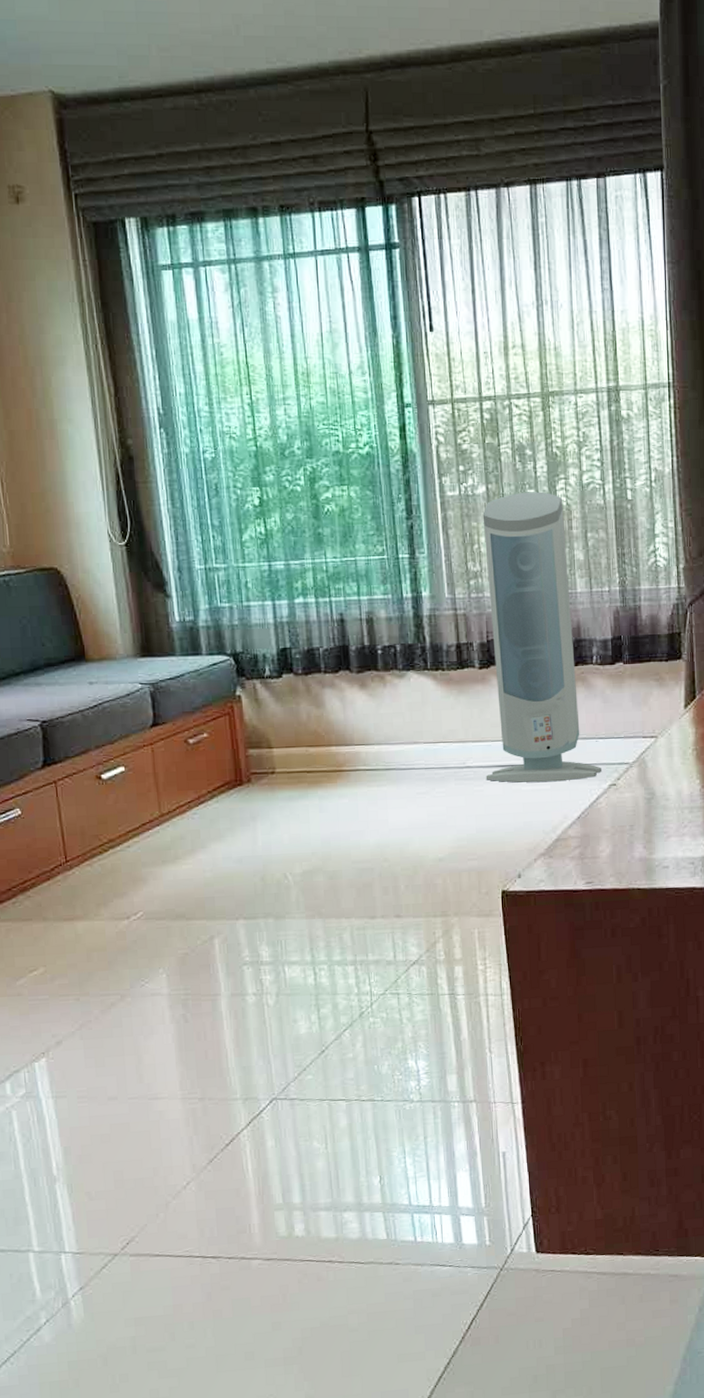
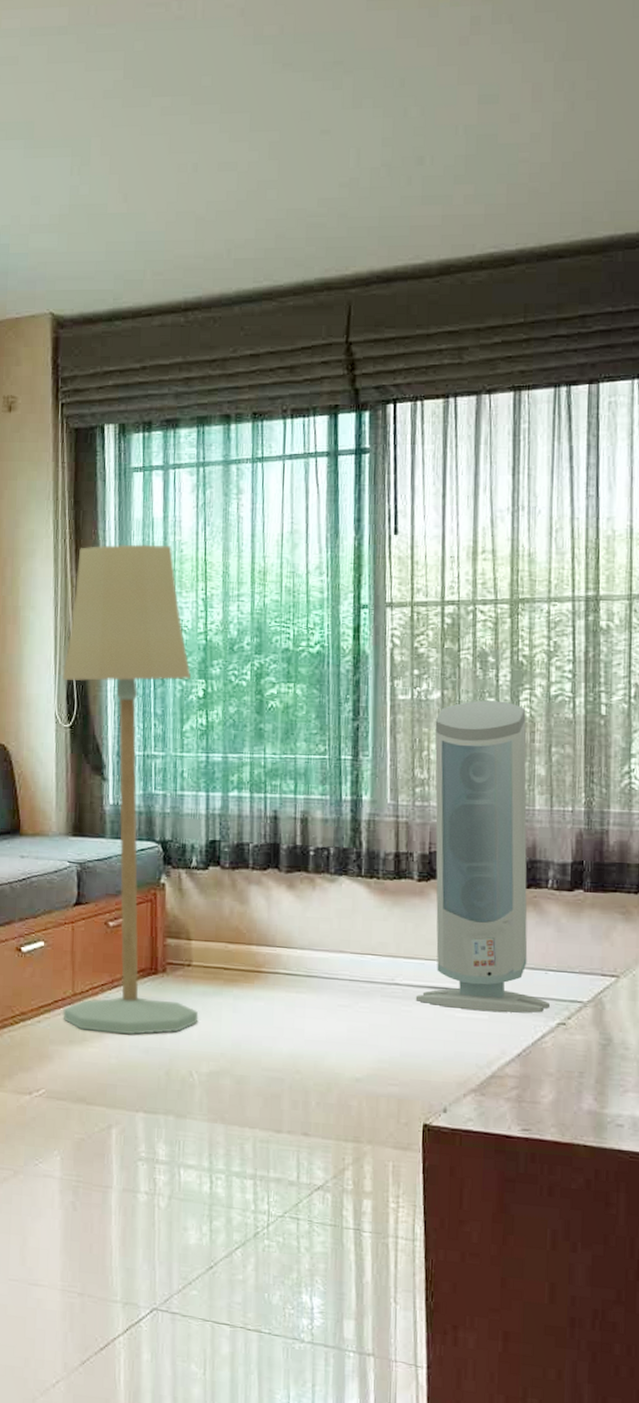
floor lamp: none [110,348,288,849] -> present [62,544,199,1035]

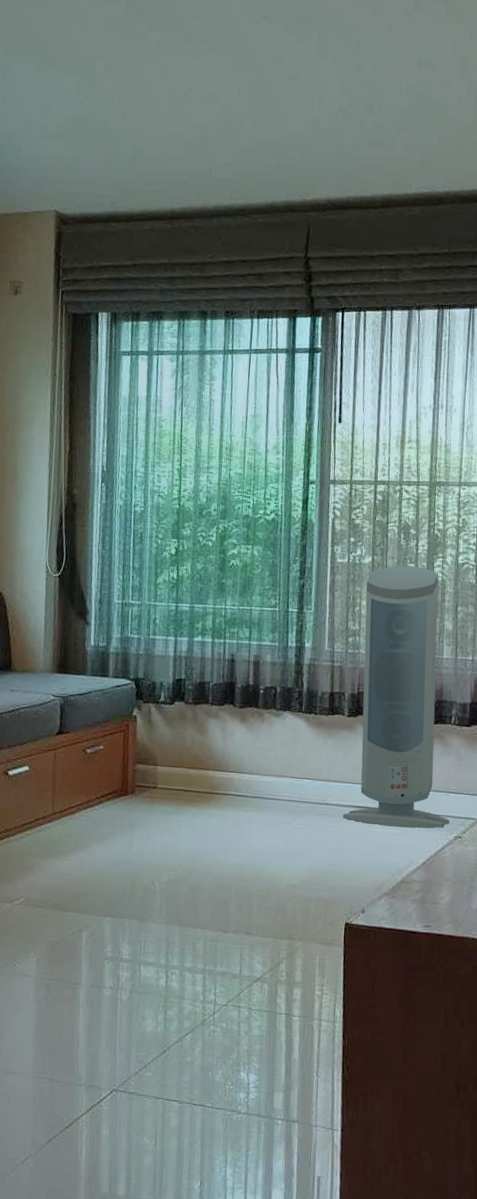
floor lamp: present [62,544,199,1035] -> none [43,417,166,849]

